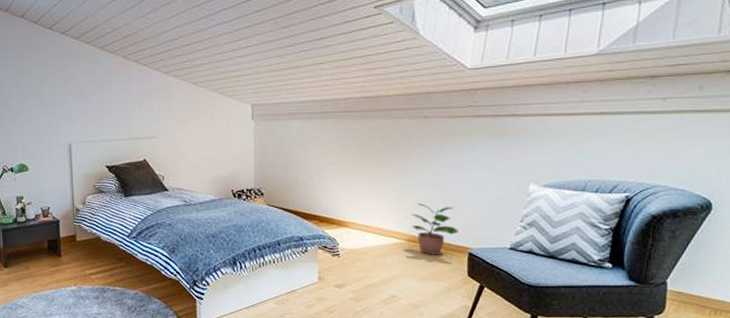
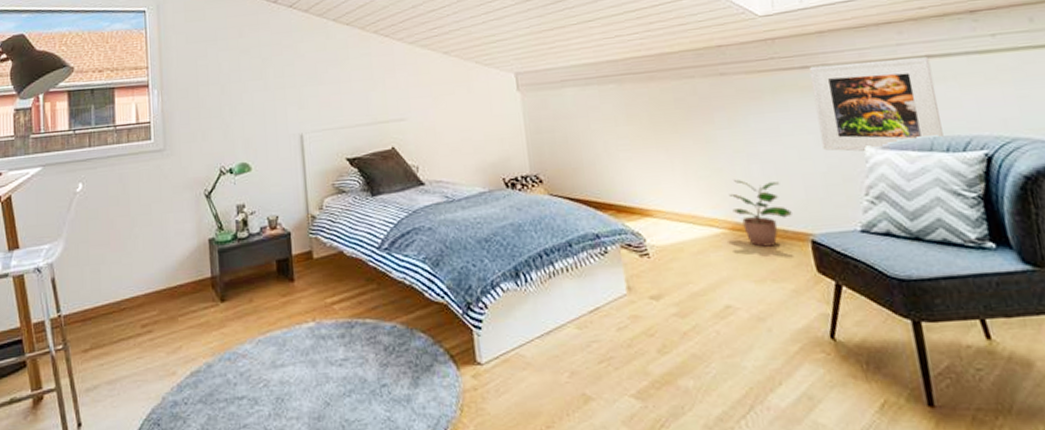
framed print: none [496,114,604,188] -> present [810,57,943,152]

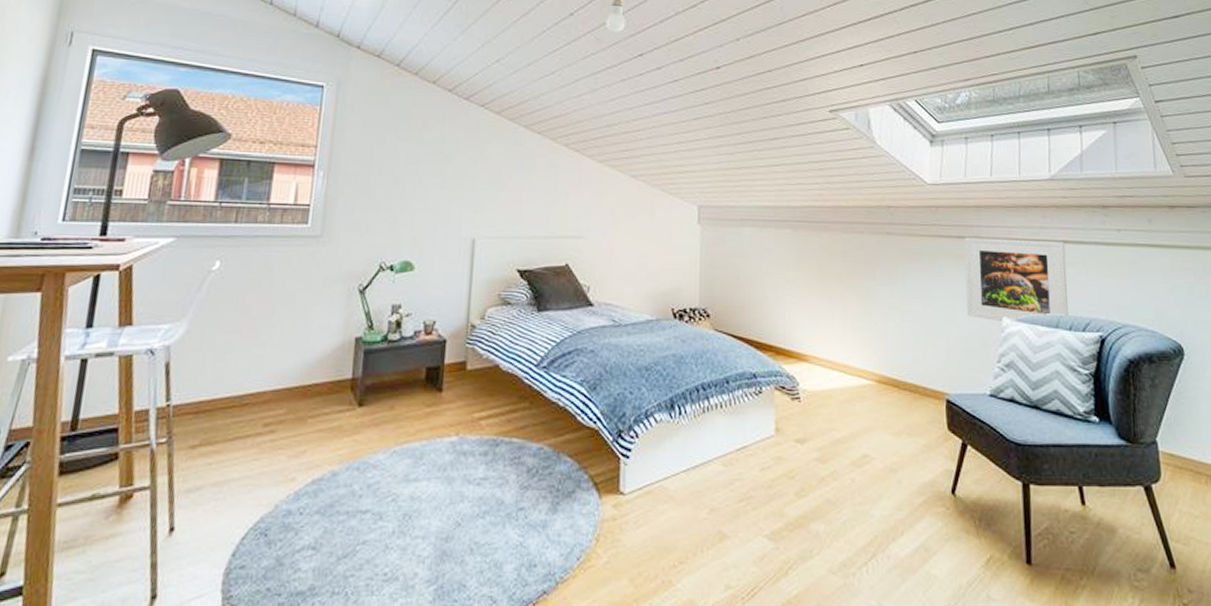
potted plant: present [728,179,792,247] -> none [879,334,933,402]

